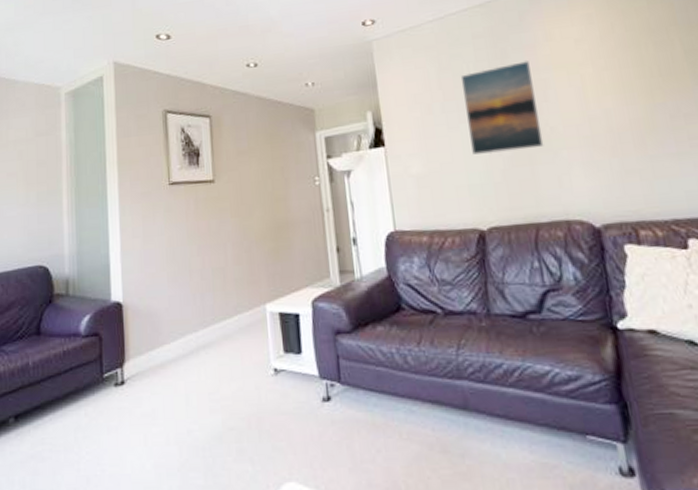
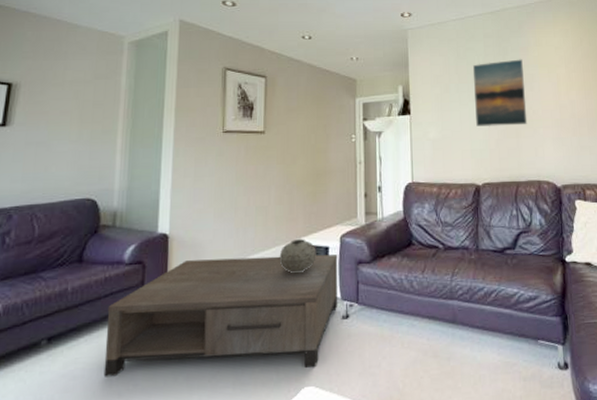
coffee table: none [68,323,317,461] -> present [103,254,338,377]
vase: none [243,305,286,347] -> present [279,239,316,274]

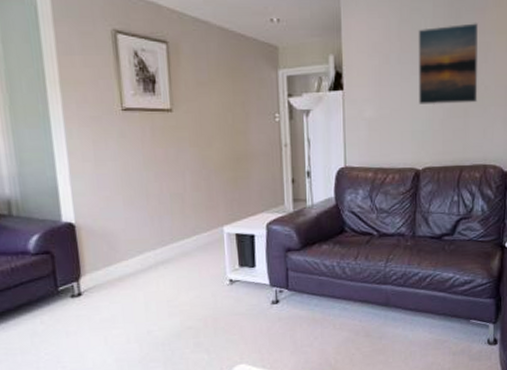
coffee table: present [103,254,338,377] -> none [20,242,267,361]
vase: present [279,239,316,274] -> none [201,227,242,262]

